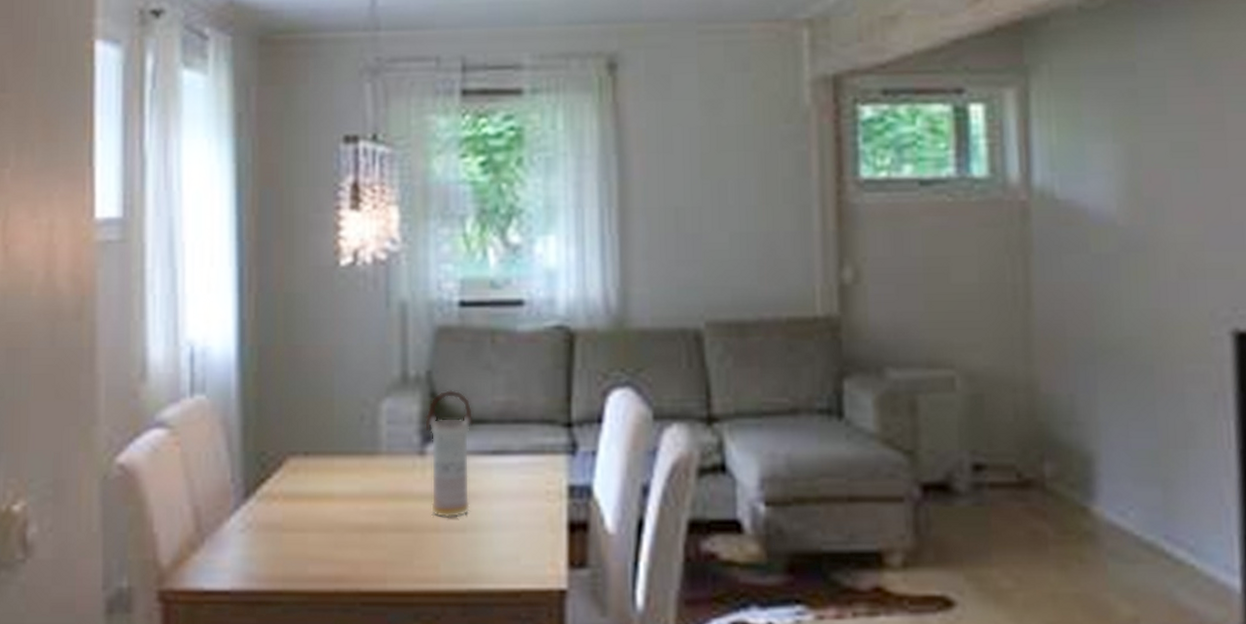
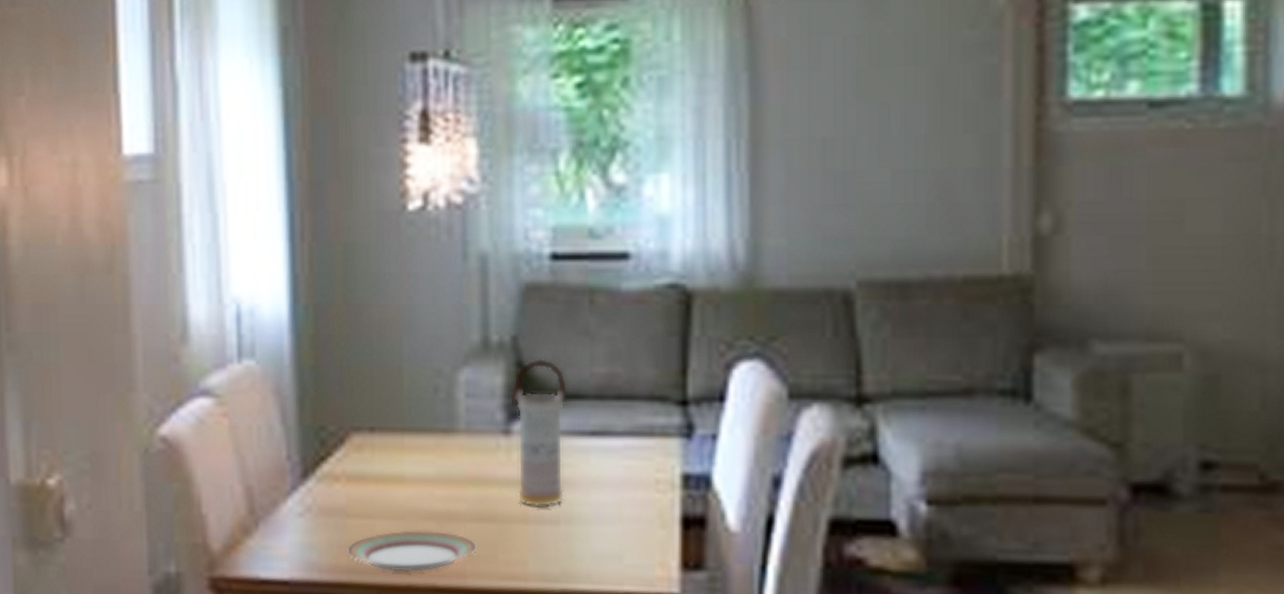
plate: none [283,542,396,579] -> present [347,530,477,572]

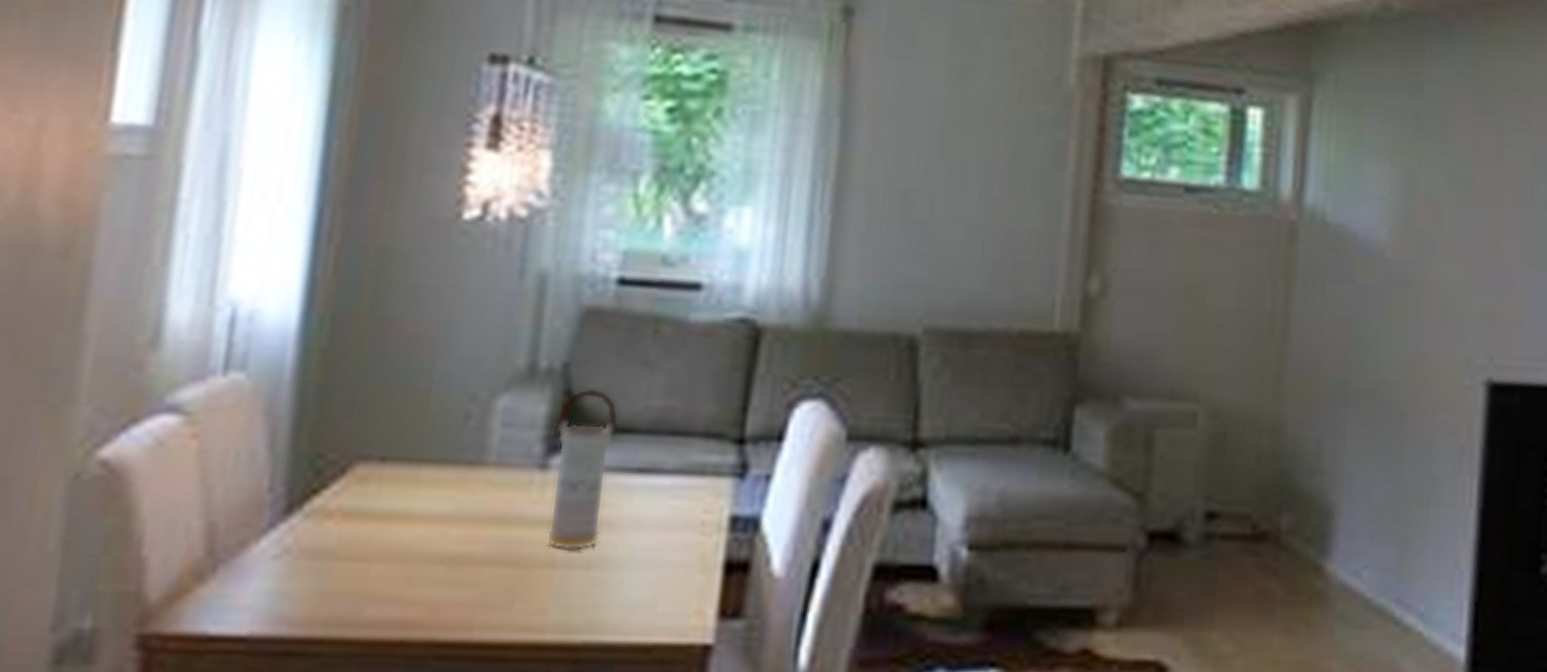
plate: present [347,530,477,572] -> none [329,576,491,625]

